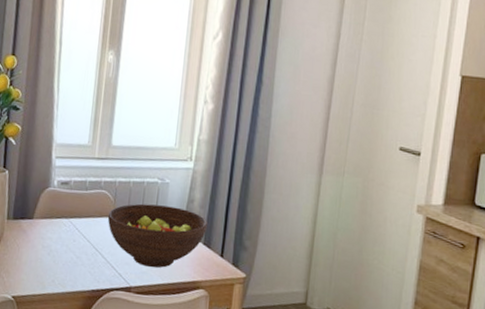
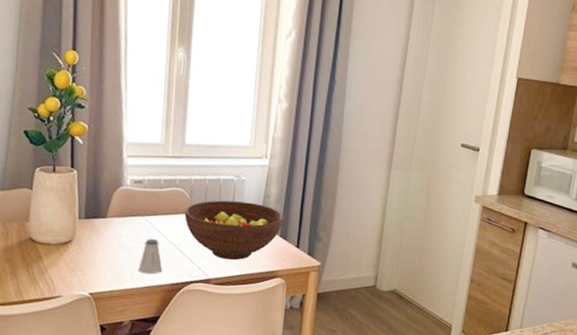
saltshaker: none [60,241,84,279] -> present [138,238,163,274]

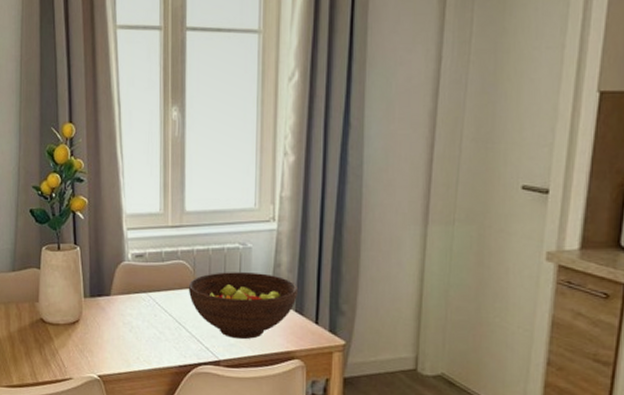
saltshaker: present [138,238,163,274] -> none [144,316,169,356]

